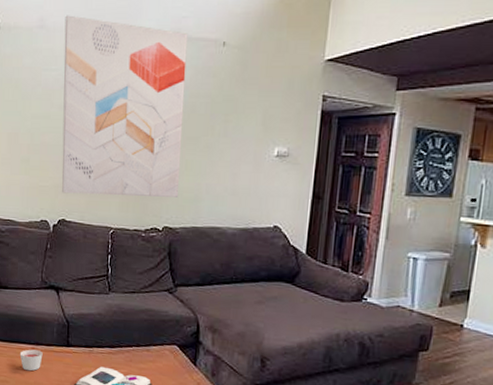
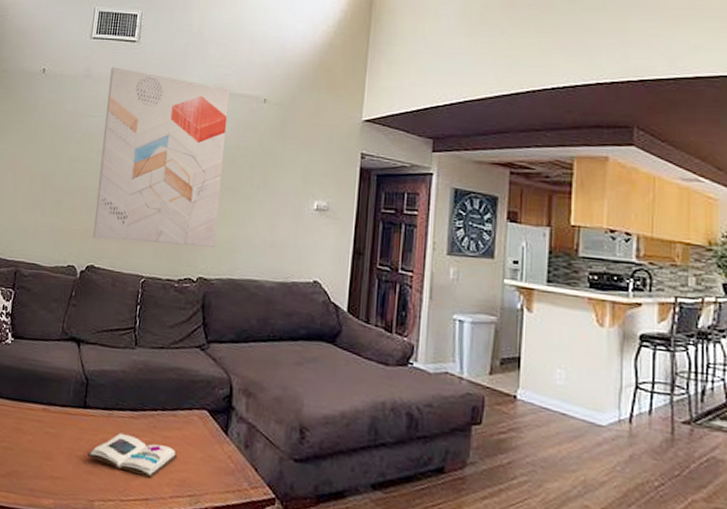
candle: present [19,349,43,371] -> none [28,410,56,437]

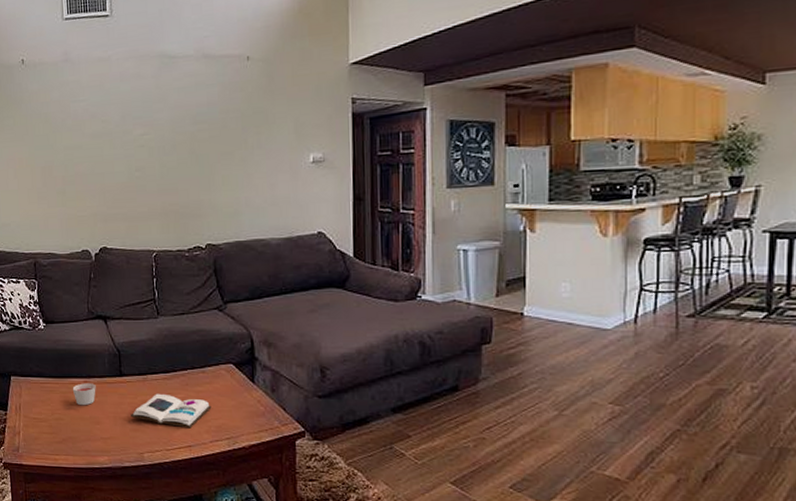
candle: none [28,410,56,437] -> present [72,383,96,406]
wall art: present [93,67,230,247] -> none [88,46,219,221]

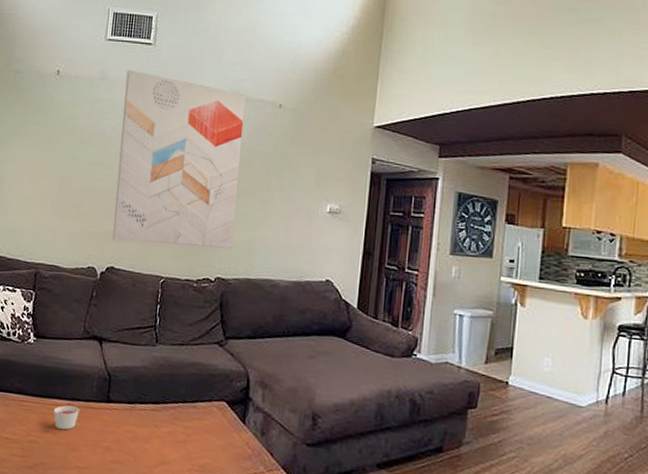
wall art: none [88,46,219,221] -> present [112,70,246,249]
book: present [131,393,212,428] -> none [112,424,198,465]

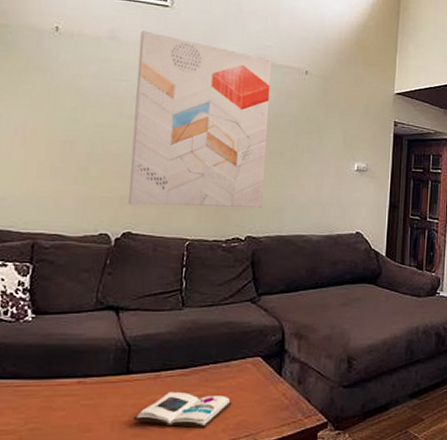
candle: present [53,405,80,430] -> none [59,383,93,411]
book: none [112,424,198,465] -> present [134,391,232,429]

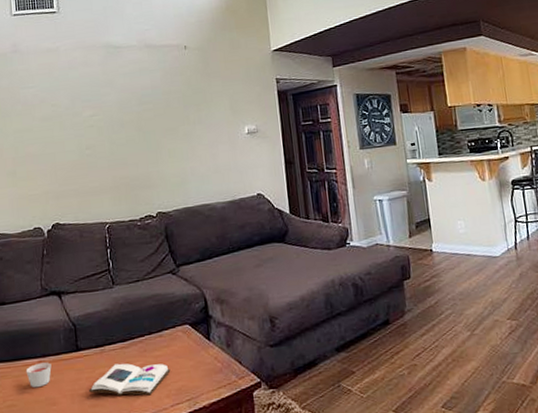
candle: none [59,383,93,411] -> present [25,362,52,388]
wall art: present [129,30,272,208] -> none [37,38,167,198]

